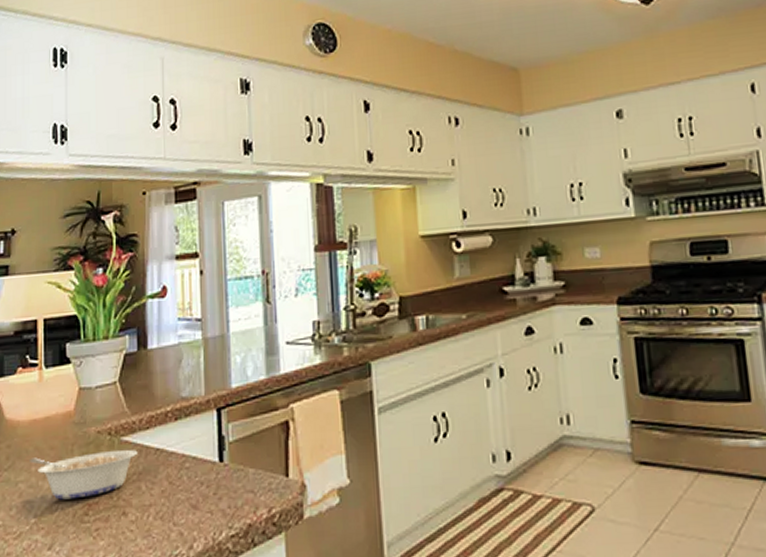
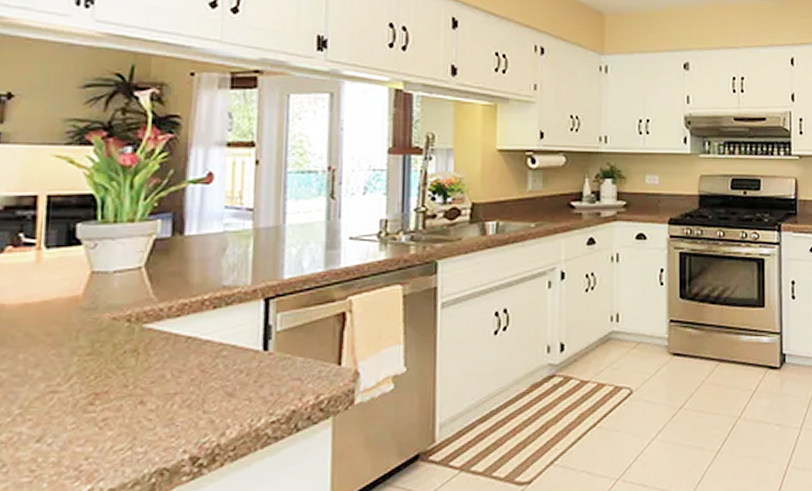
legume: present [29,449,138,500] -> none [16,336,164,389]

